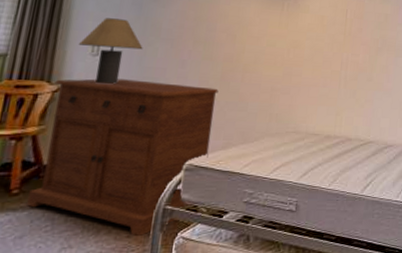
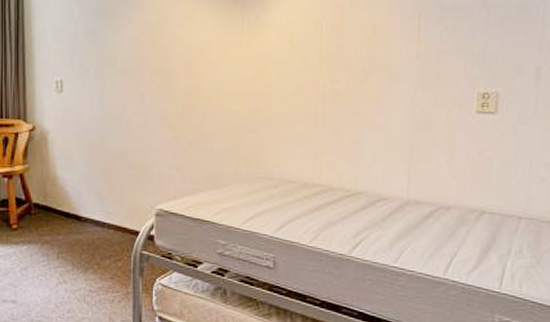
sideboard: present [27,79,219,237] -> none [25,116,181,279]
table lamp: present [79,18,143,84] -> none [45,50,102,122]

